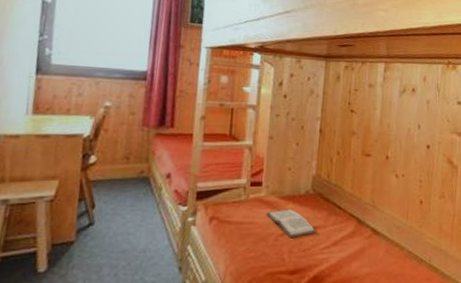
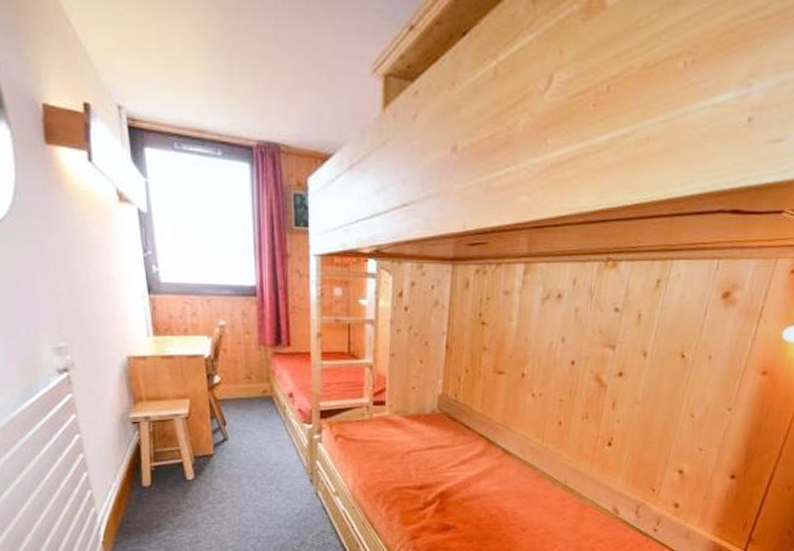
book: present [267,209,316,239] -> none [391,428,443,457]

